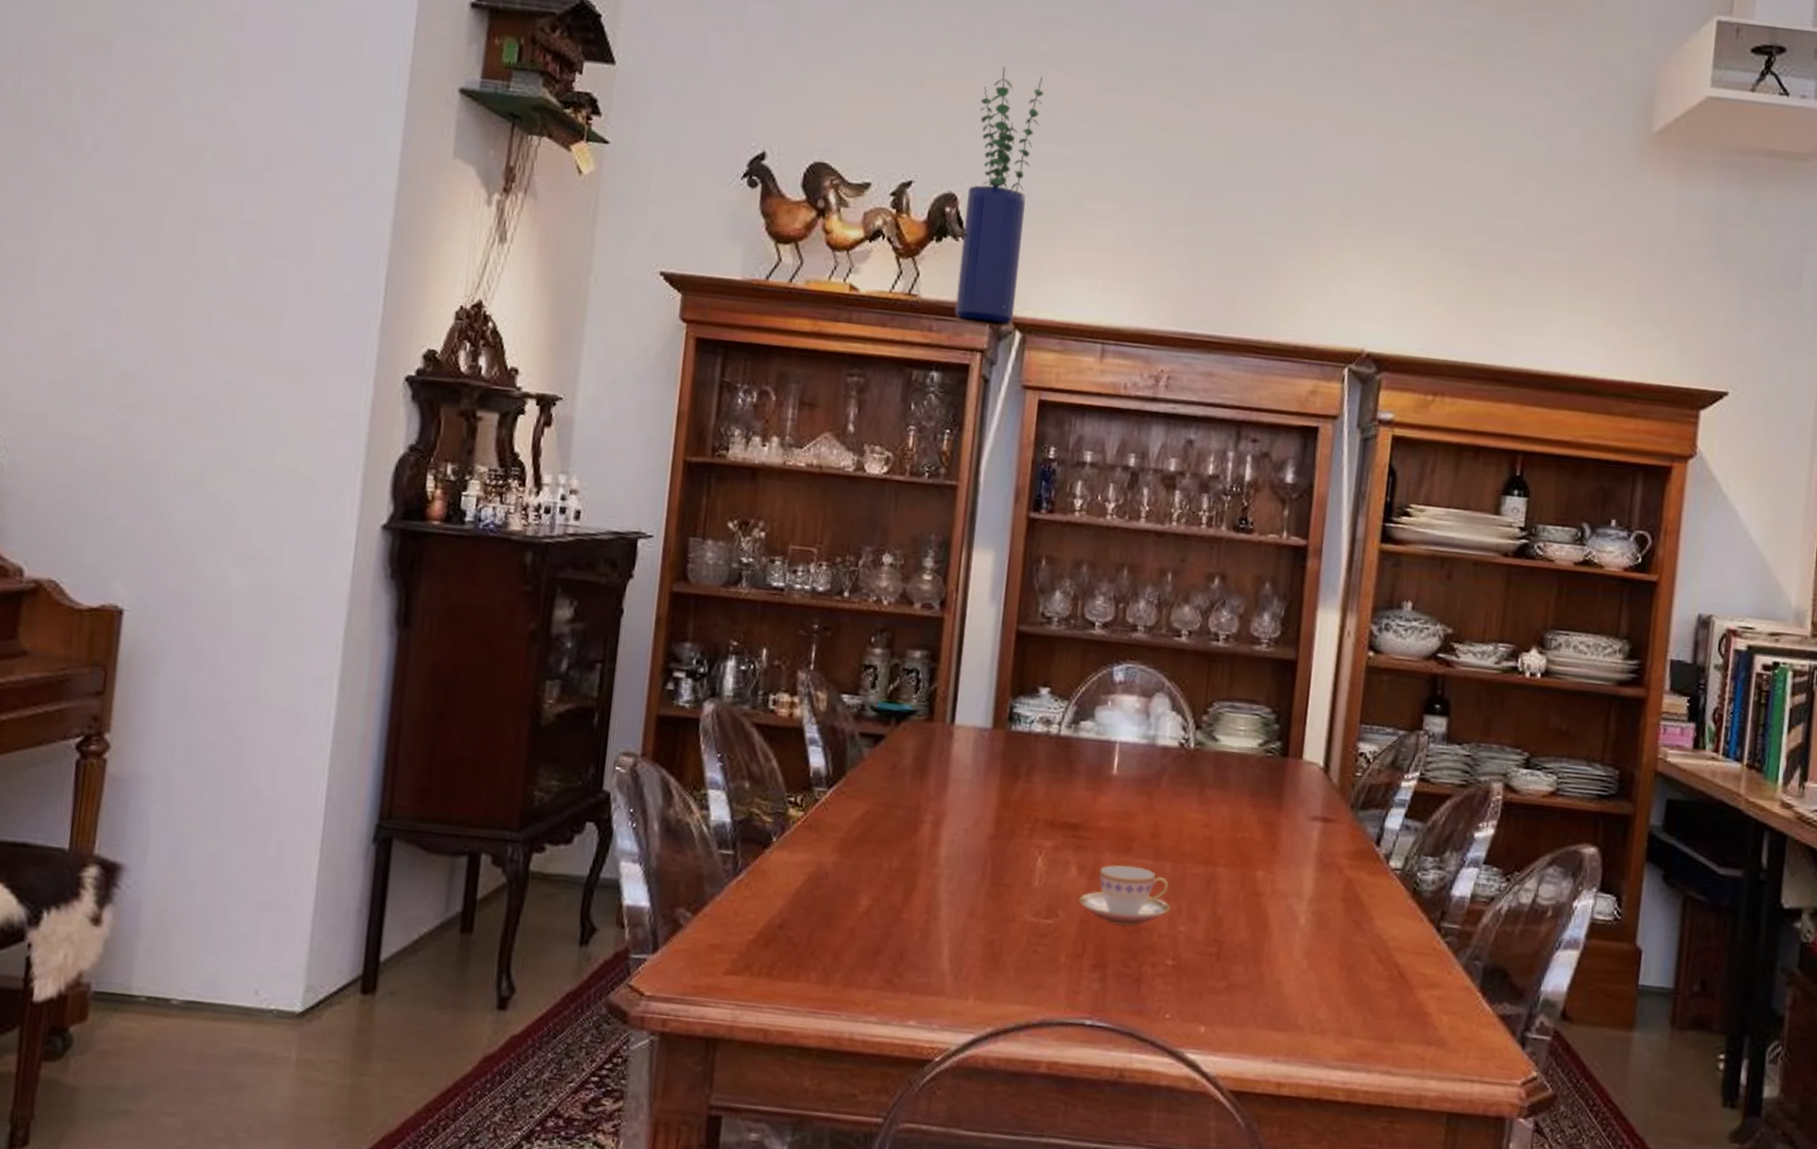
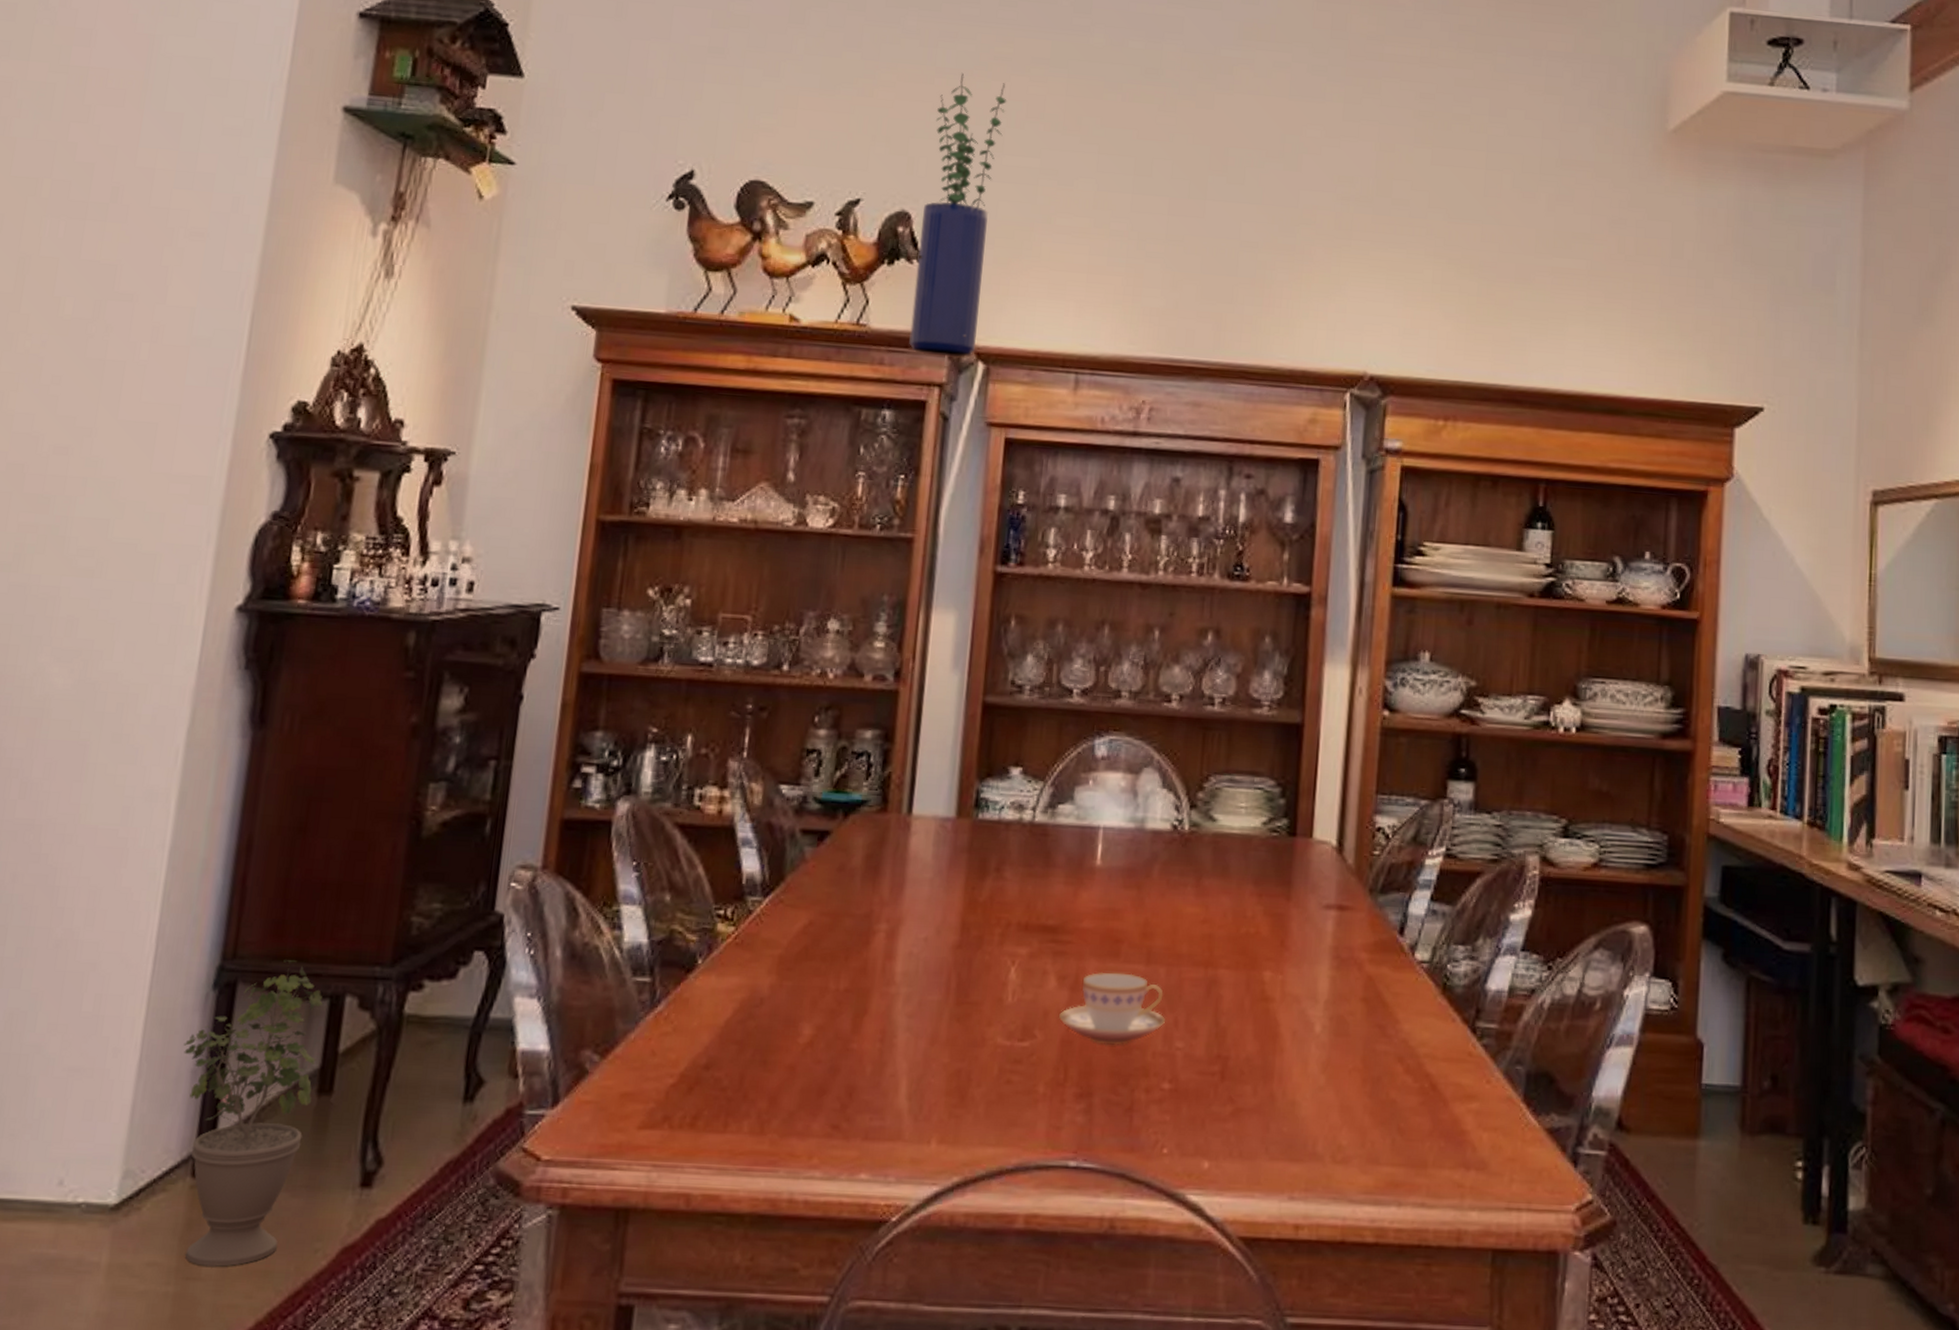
potted plant: none [350,822,463,1067] -> present [183,960,323,1267]

